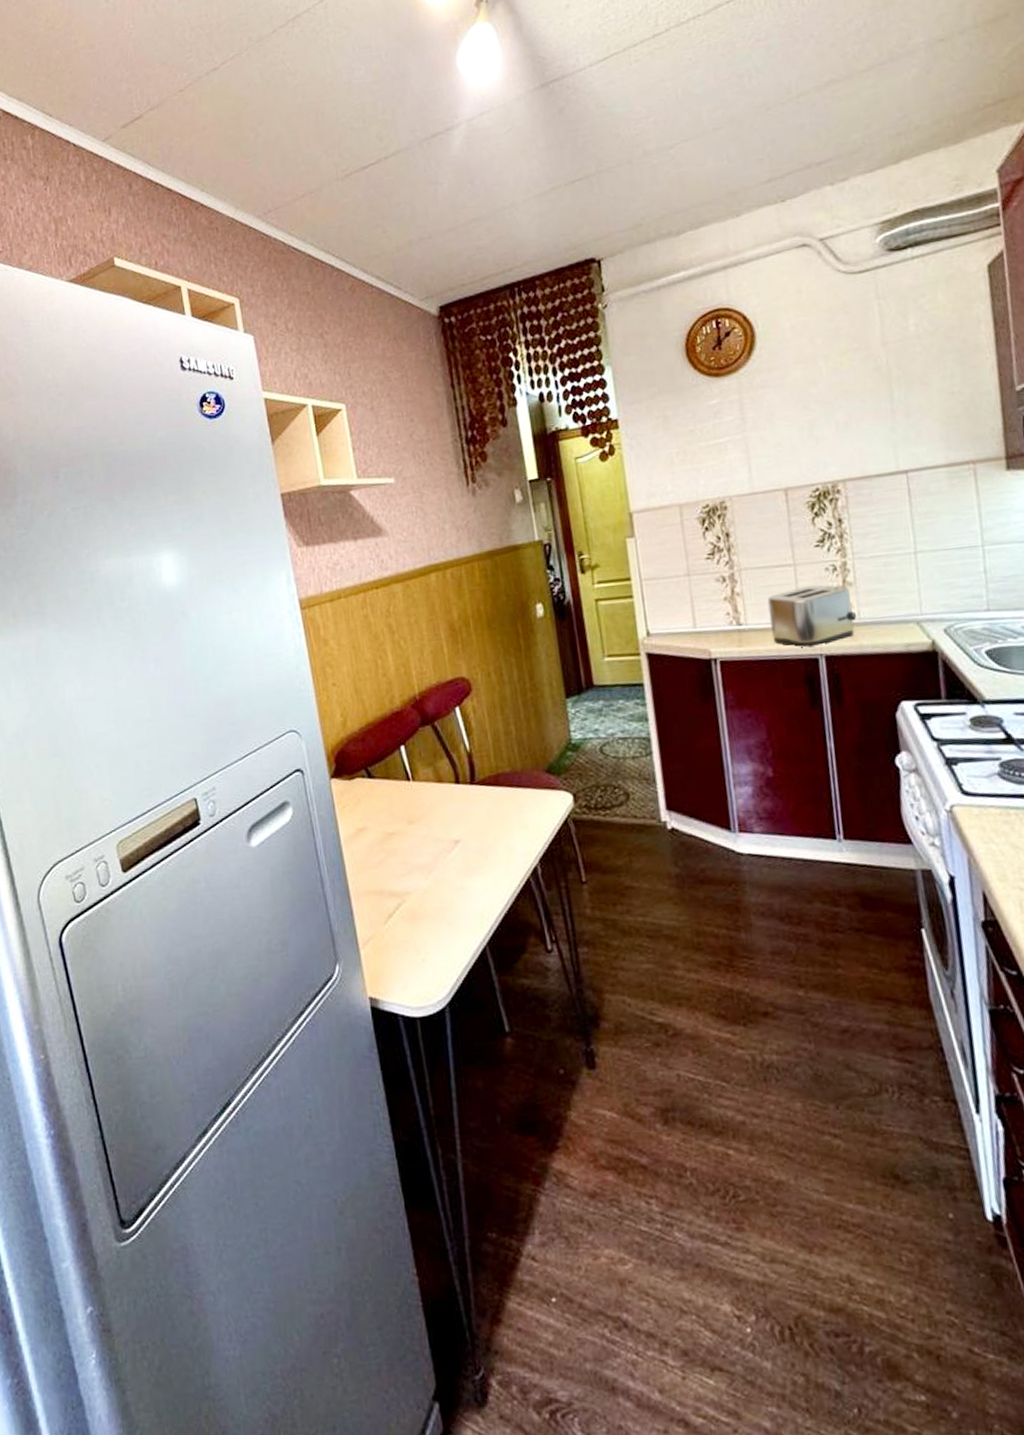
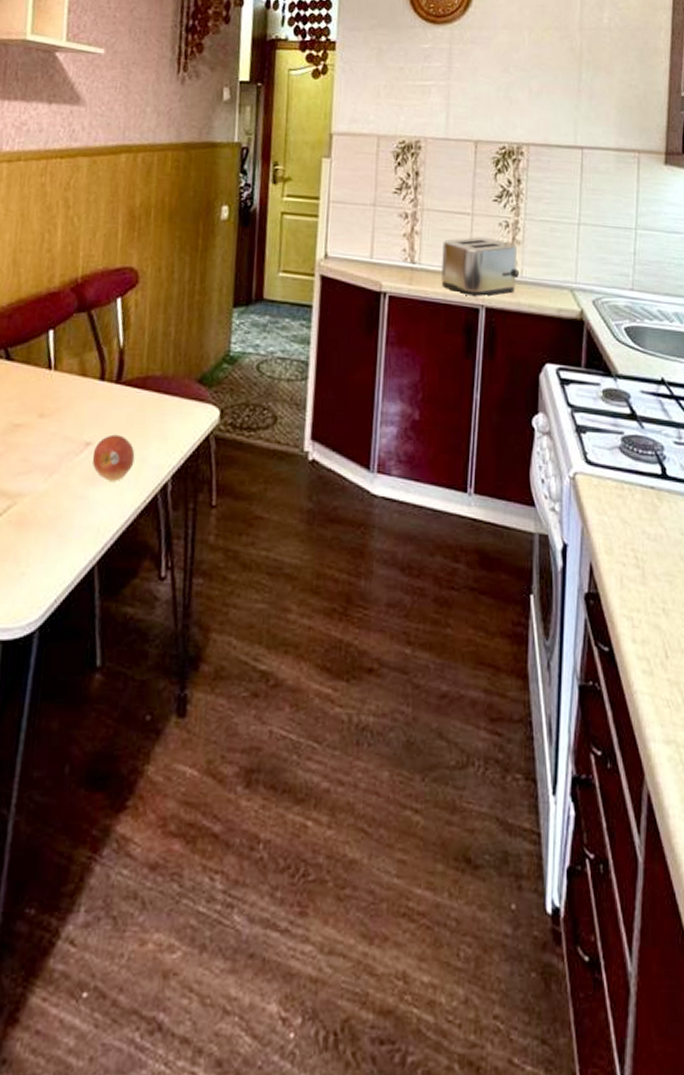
fruit: none [463,830,502,872] -> present [92,434,135,481]

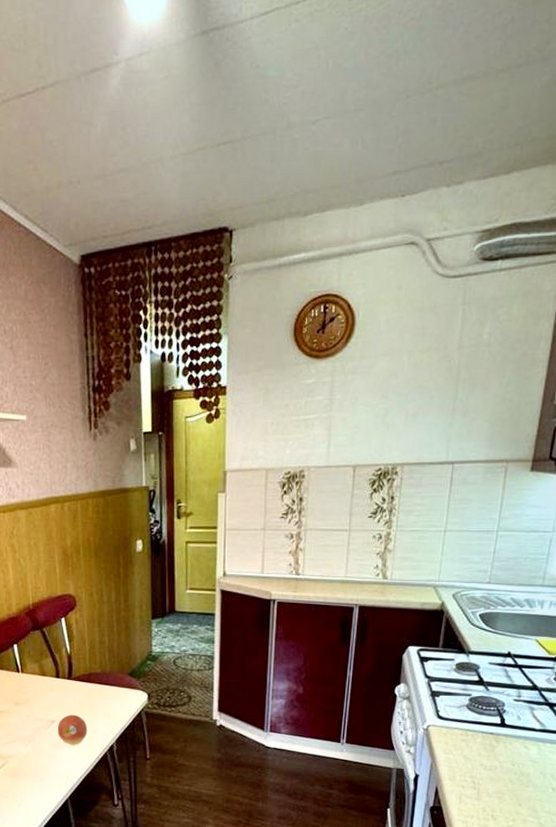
toaster: present [441,236,520,297] -> none [322,548,390,598]

